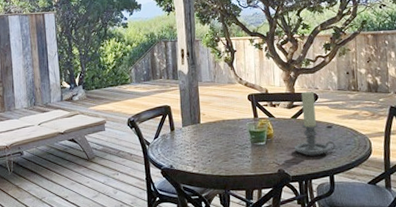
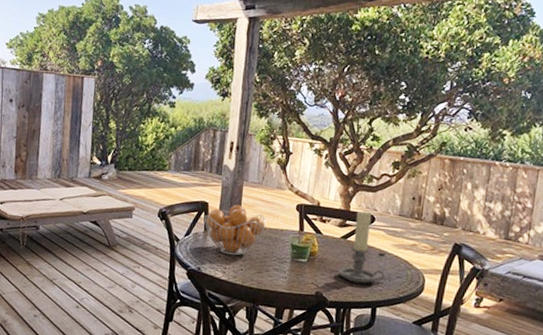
fruit basket: none [168,103,224,150] -> present [204,204,266,256]

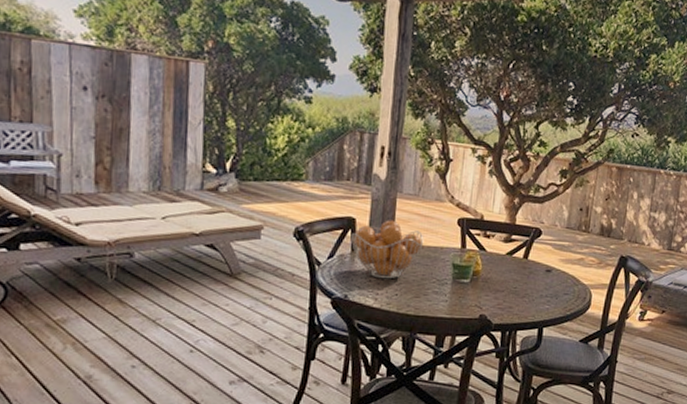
candle holder: present [337,211,385,284] -> none [503,224,552,303]

